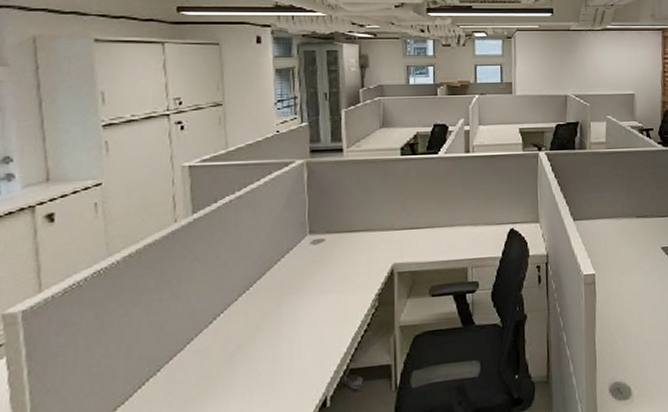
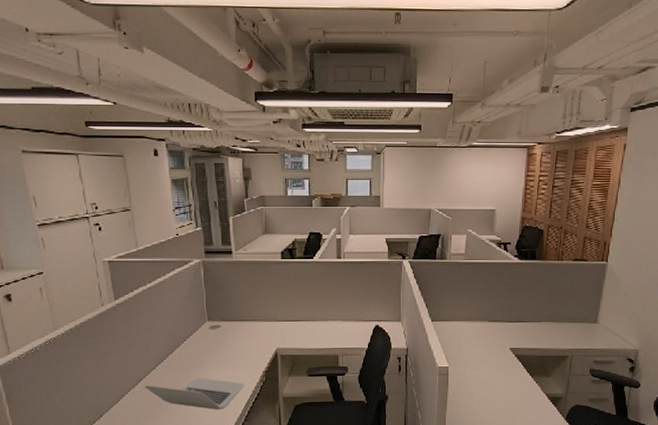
laptop: none [221,307,352,350] -> present [144,378,245,411]

